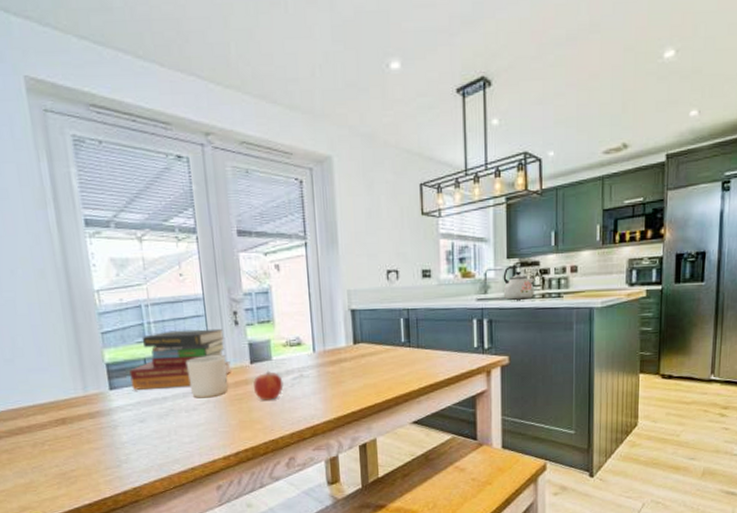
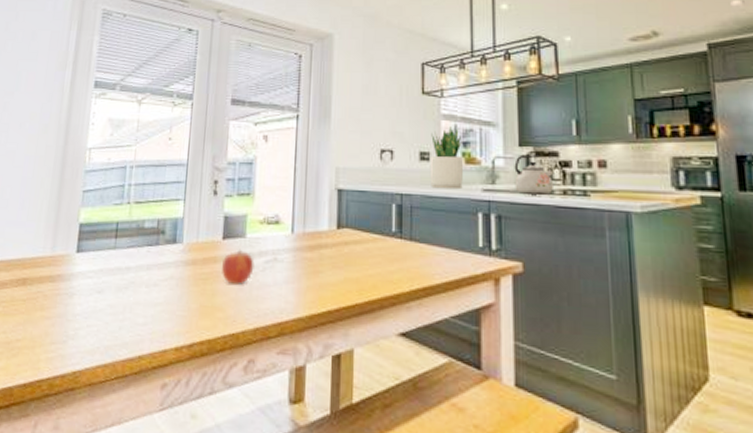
books: present [129,328,231,390] -> none [98,195,202,258]
mug: present [185,355,229,398] -> none [155,225,198,274]
planter: none [431,244,460,302] -> present [429,126,463,190]

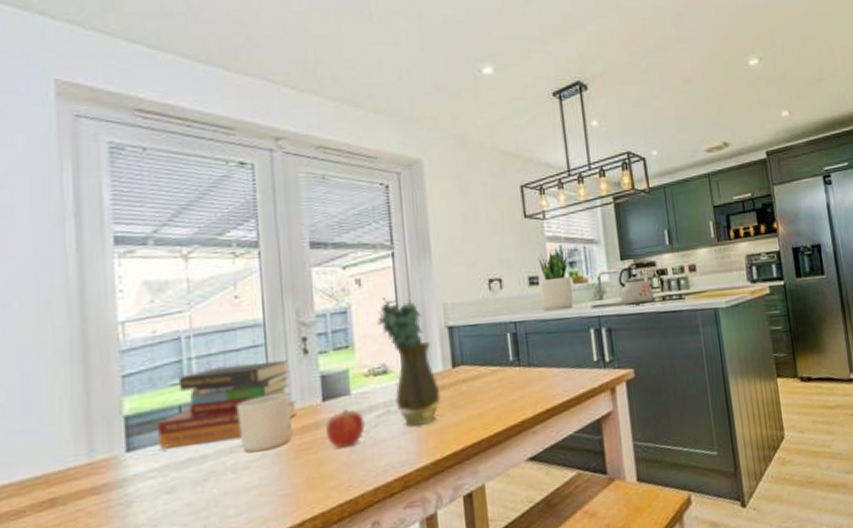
books: none [98,195,202,258] -> present [157,359,297,449]
mug: none [155,225,198,274] -> present [236,393,293,453]
vase: none [276,155,323,278] -> present [377,298,441,426]

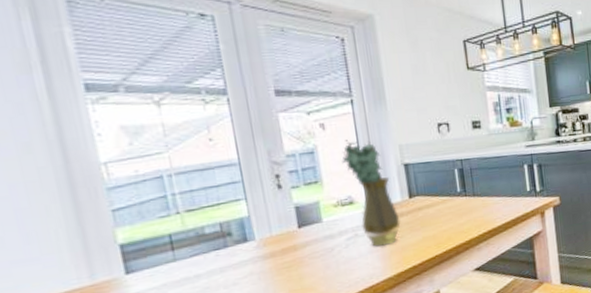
books: present [157,359,297,449] -> none [151,193,277,271]
mug: present [236,393,293,453] -> none [221,222,274,272]
fruit: present [326,408,365,448] -> none [303,233,338,266]
planter: present [538,248,573,312] -> none [479,96,510,151]
kettle: present [618,266,654,306] -> none [547,112,577,146]

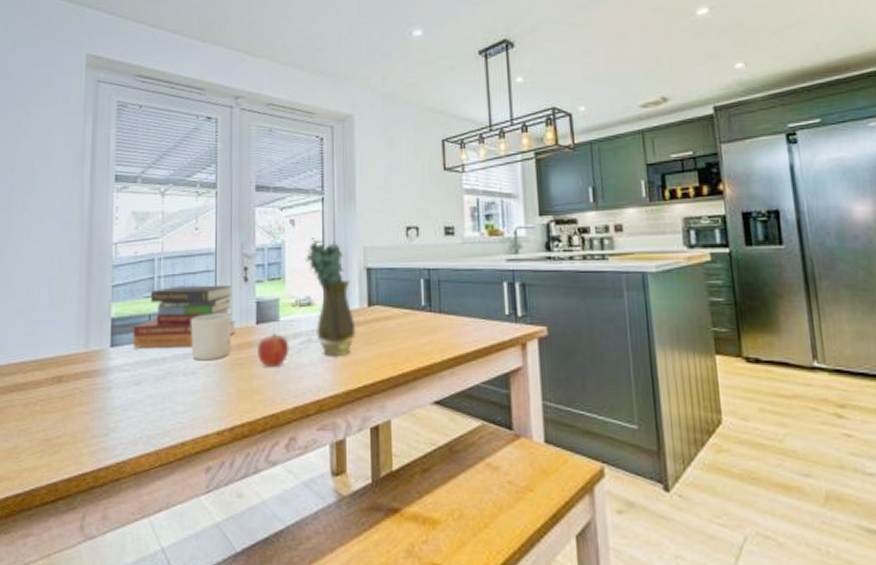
books: none [151,193,277,271] -> present [133,284,235,348]
mug: none [221,222,274,272] -> present [190,314,231,361]
fruit: none [303,233,338,266] -> present [258,332,289,367]

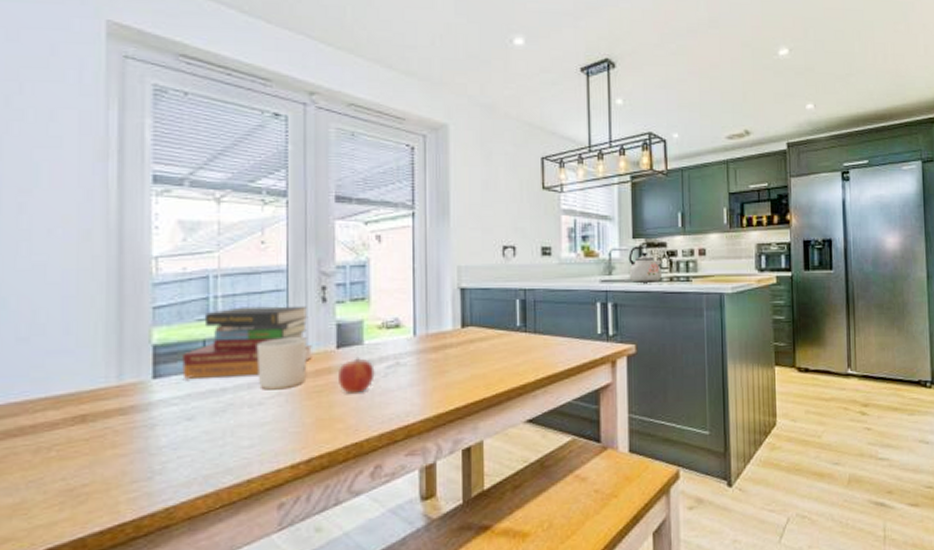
vase: present [306,238,356,356] -> none [394,255,448,380]
kettle: none [535,223,574,263] -> present [628,246,663,284]

